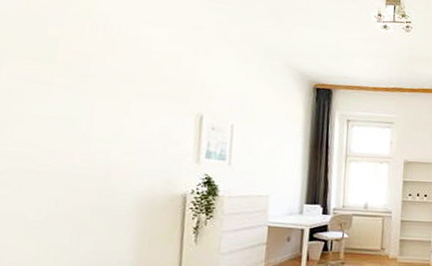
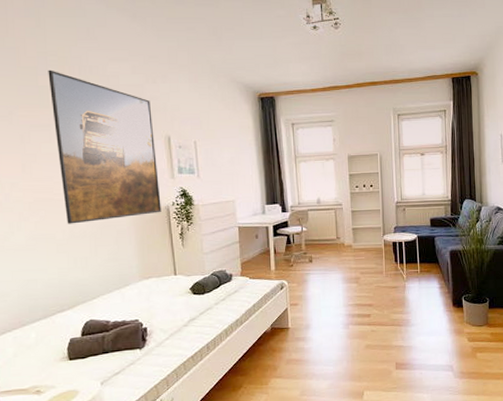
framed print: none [46,21,186,204] -> present [48,70,161,224]

